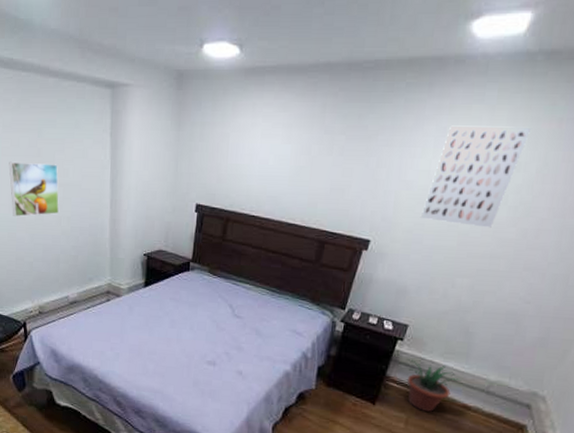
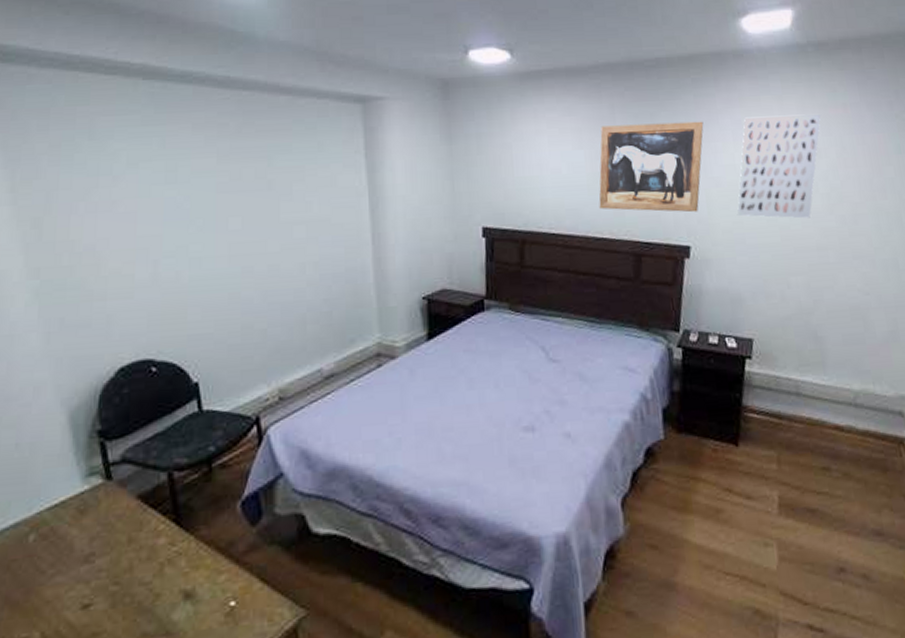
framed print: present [9,161,60,217] -> none [227,197,303,270]
wall art: none [296,124,409,211] -> present [599,121,704,213]
potted plant: present [406,359,462,412] -> none [761,380,826,444]

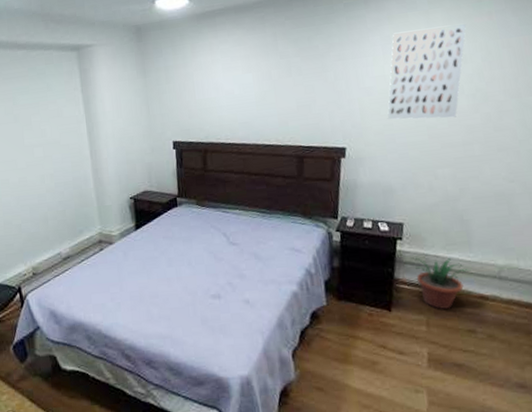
wall art: present [599,121,704,213] -> none [265,40,356,122]
potted plant: none [761,380,826,444] -> present [411,257,471,310]

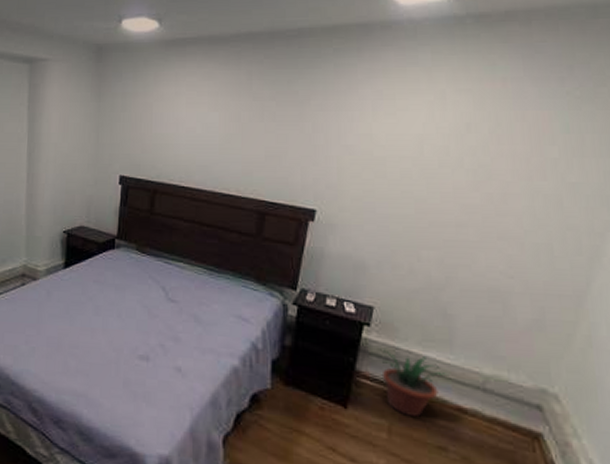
wall art: present [387,24,467,120] -> none [368,87,475,193]

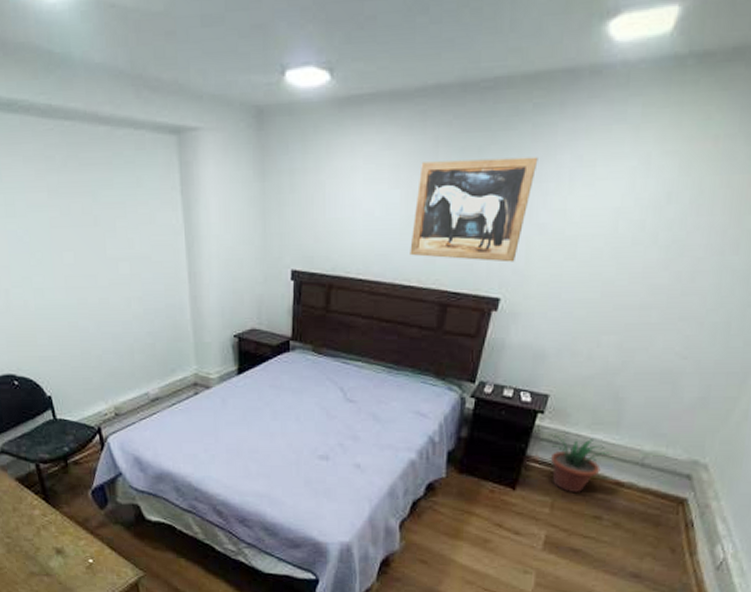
wall art: none [228,90,342,178] -> present [410,157,538,263]

